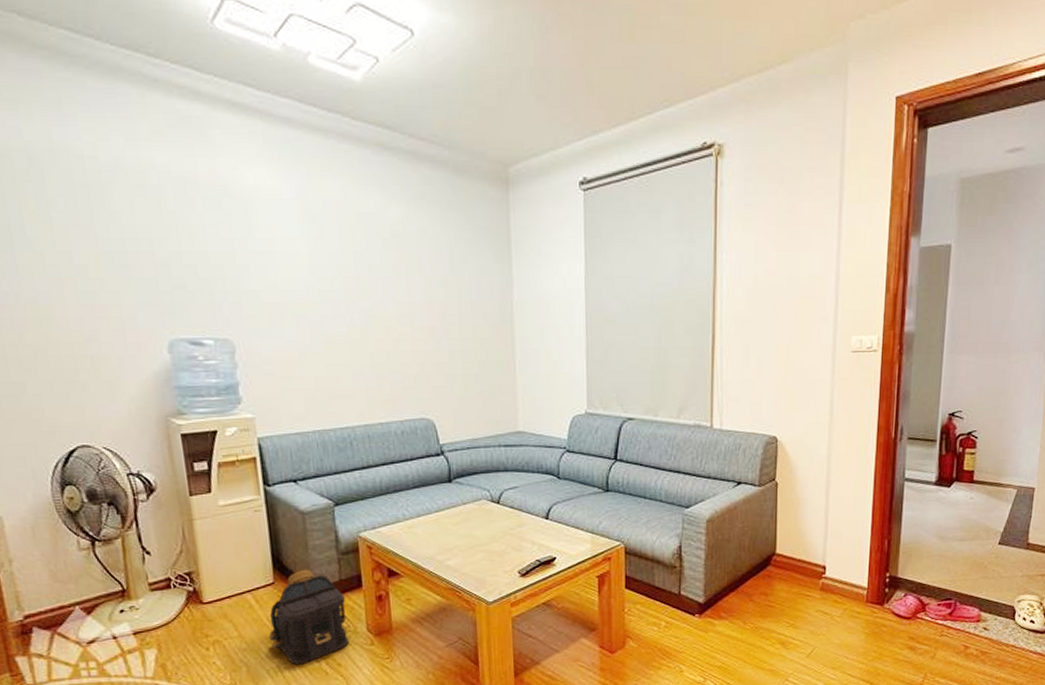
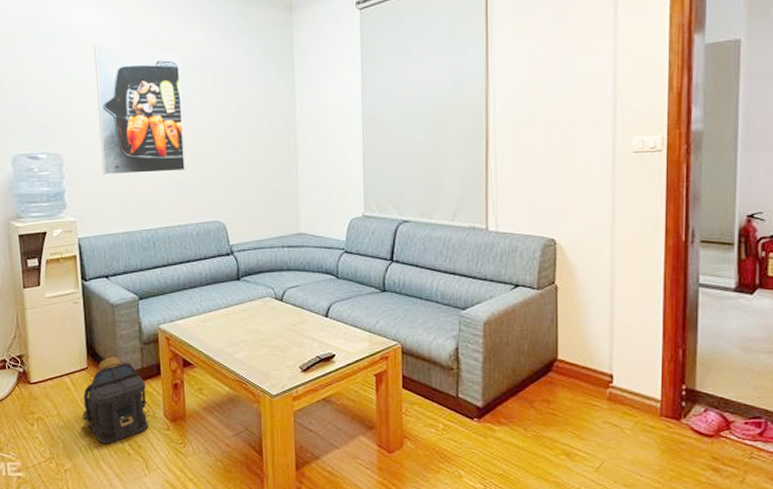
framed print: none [271,213,387,366] -> present [94,45,186,175]

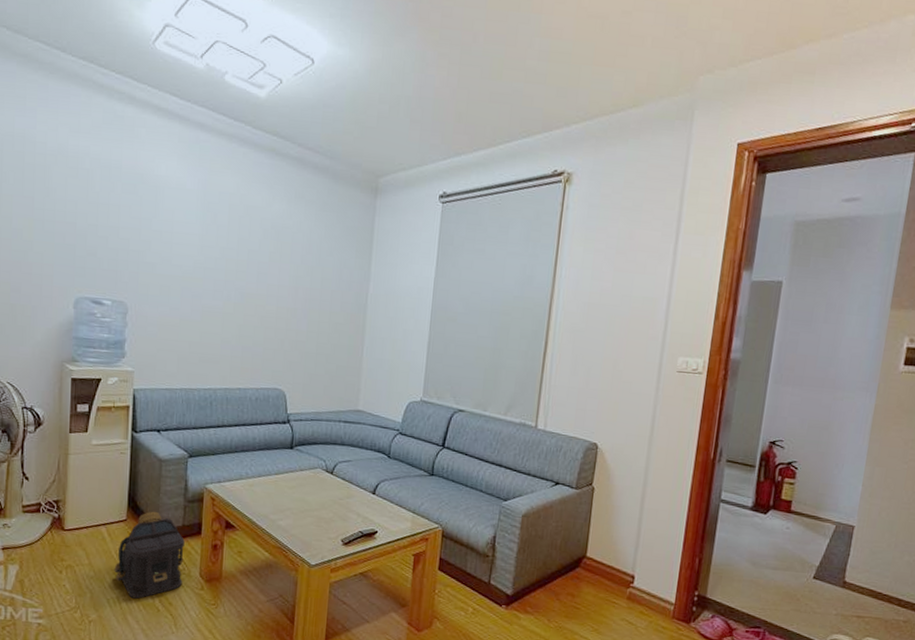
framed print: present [94,45,186,175] -> none [167,200,260,336]

